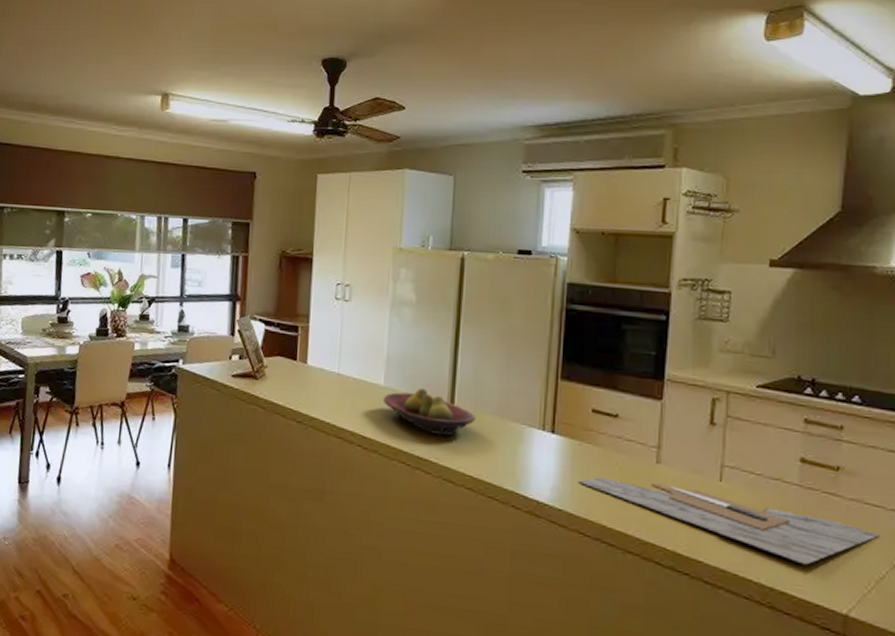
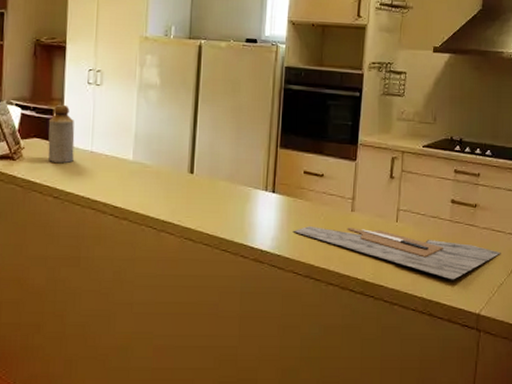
bottle: none [291,320,321,385] -> present [48,104,75,163]
fruit bowl: present [382,388,476,437] -> none [131,161,212,202]

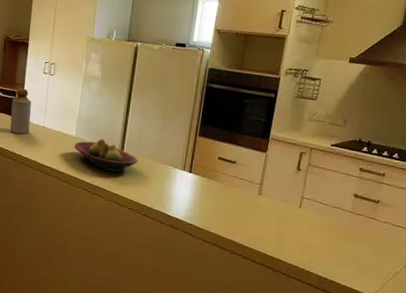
fruit bowl: none [131,161,212,202] -> present [73,139,138,173]
cutting board: present [293,226,501,280] -> none [204,203,400,264]

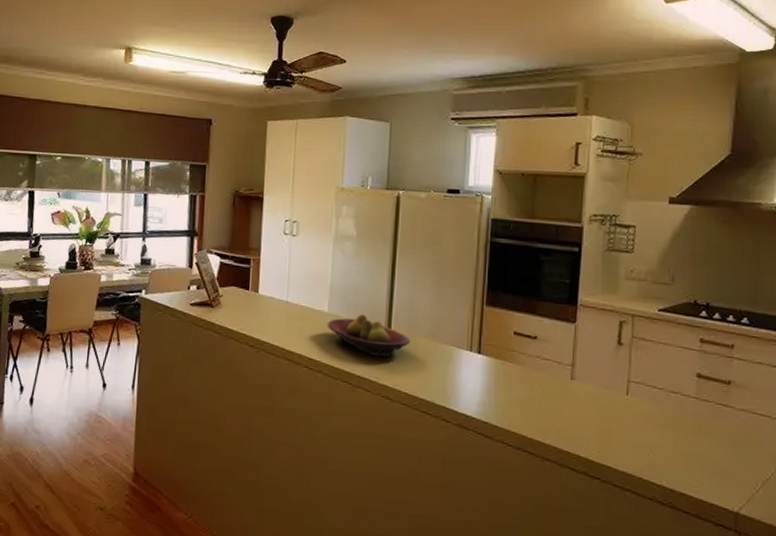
bottle: present [10,88,32,134] -> none [244,254,271,312]

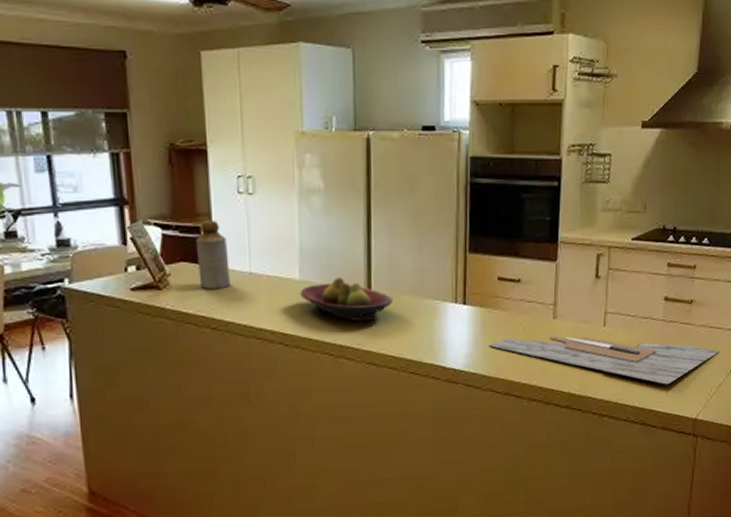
bottle: none [244,254,271,312] -> present [195,220,230,289]
cutting board: none [501,393,766,469] -> present [488,336,720,385]

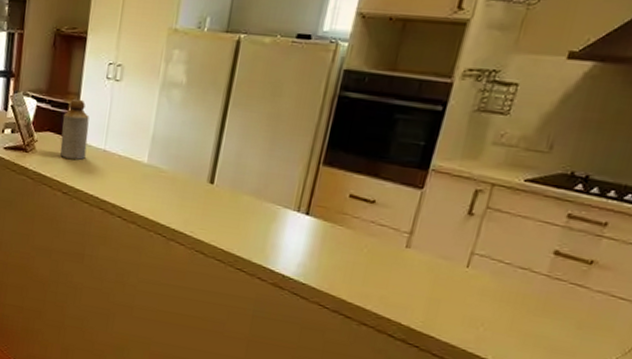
fruit bowl: present [299,277,393,322] -> none [145,167,234,213]
cutting board: present [488,336,720,385] -> none [325,257,619,347]

